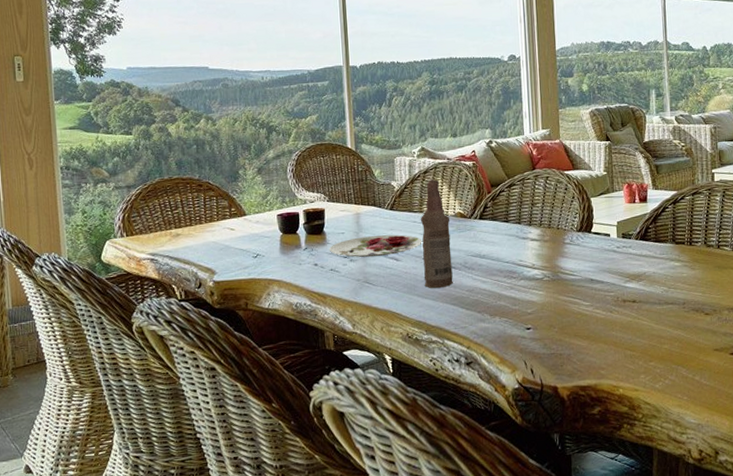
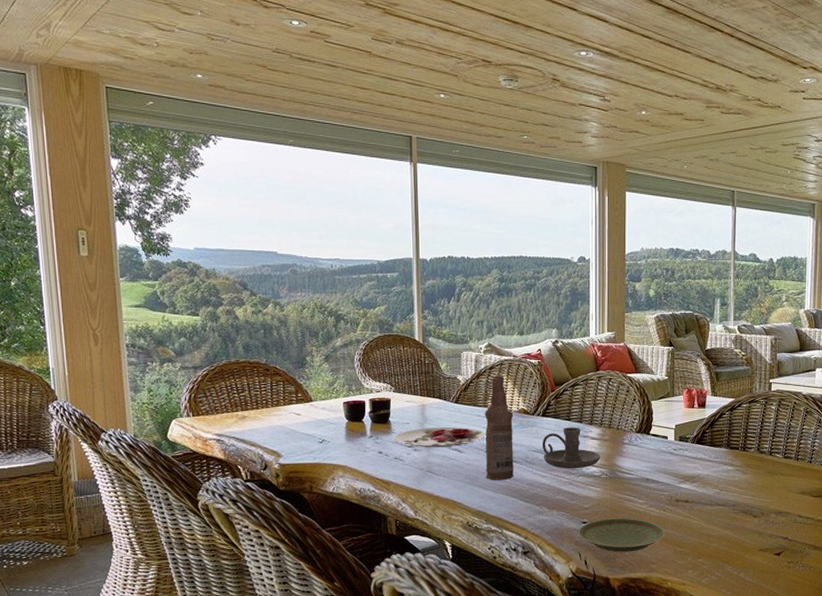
candle holder: none [480,228,541,273] -> present [542,427,600,469]
plate: none [522,322,614,359] -> present [578,518,666,553]

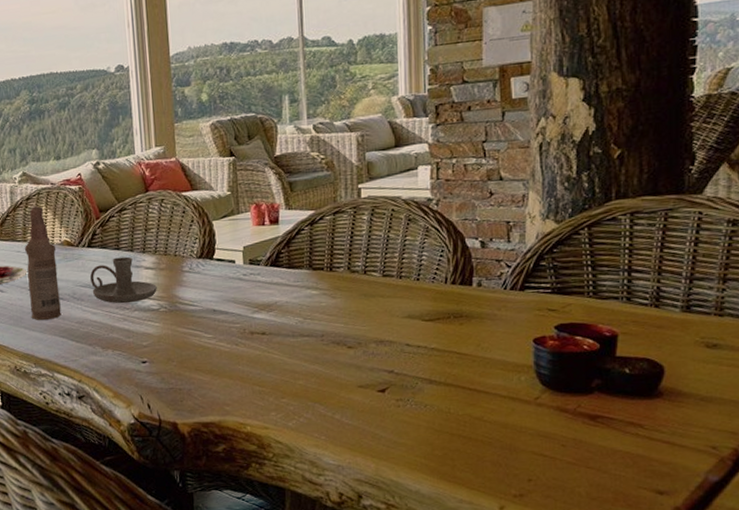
plate: present [578,518,666,553] -> none [137,355,240,394]

